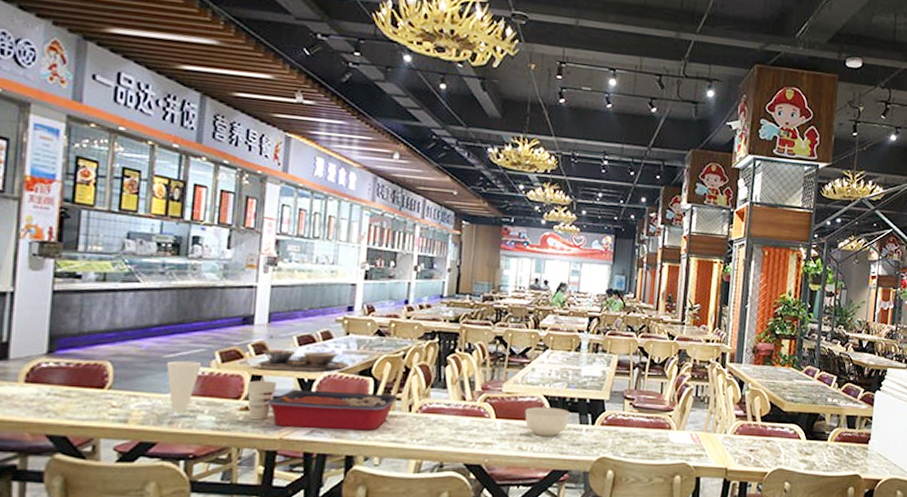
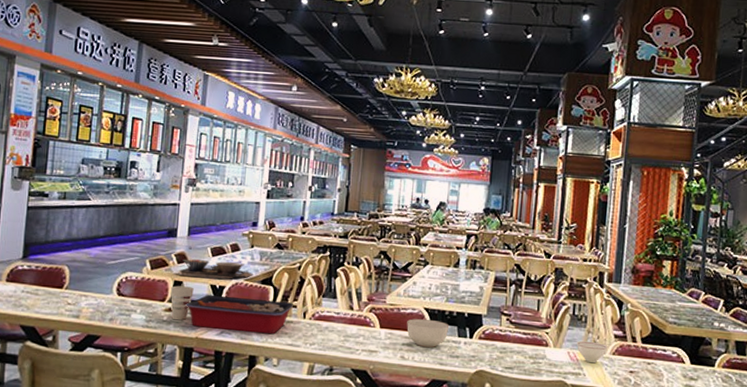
cup: present [166,360,202,414] -> none [109,266,136,312]
bowl: none [699,422,729,444] -> present [577,340,608,364]

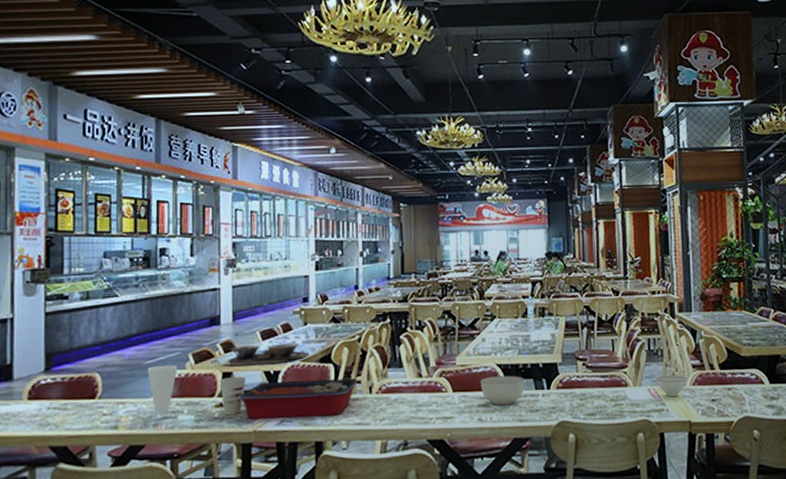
cup: none [109,266,136,312] -> present [147,364,178,415]

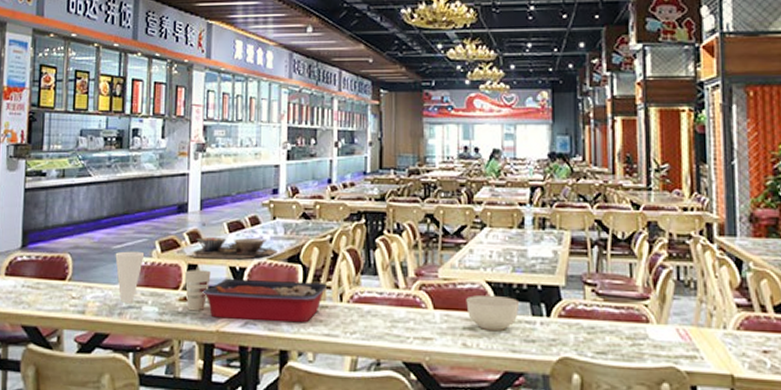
bowl: present [656,374,687,398] -> none [687,313,730,343]

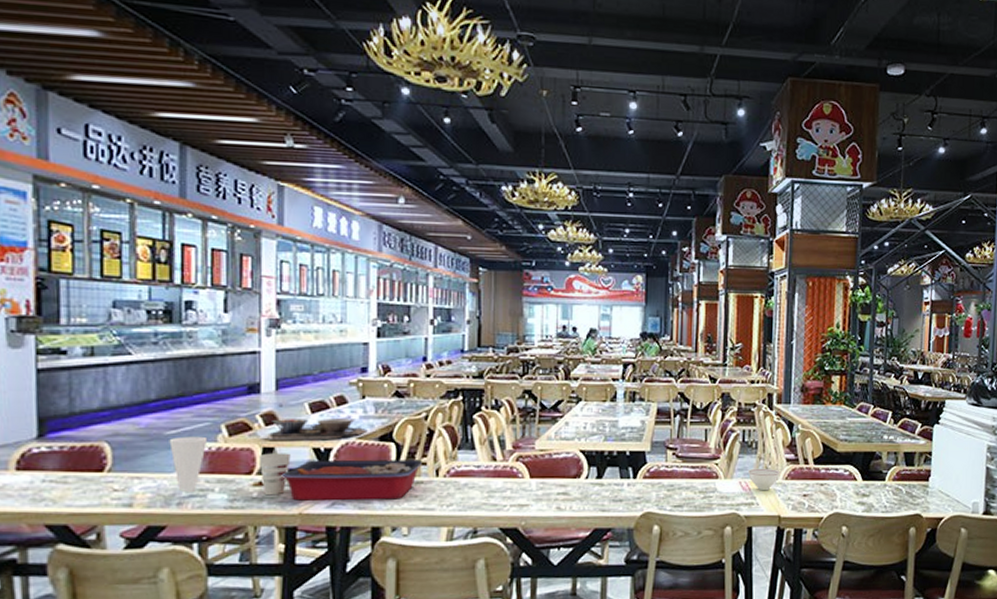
bowl: present [466,294,520,332] -> none [561,462,610,495]
bowl: none [687,313,730,343] -> present [748,468,780,491]

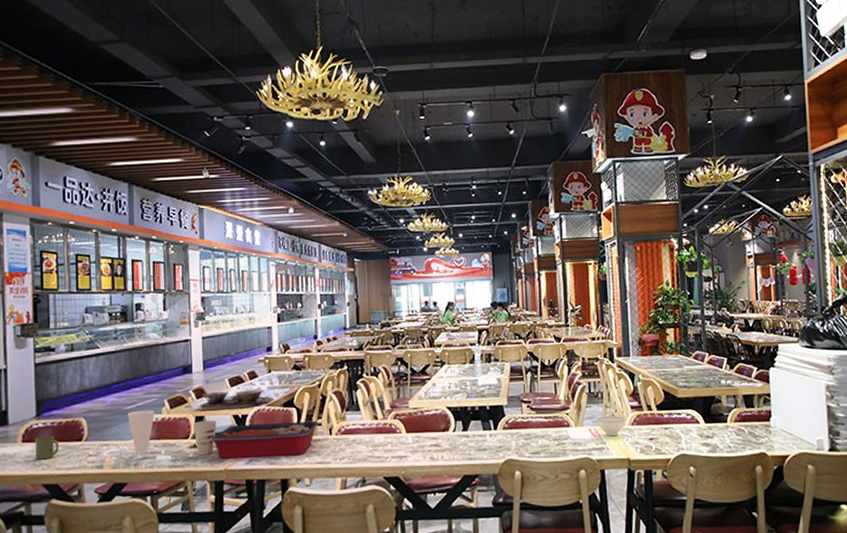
cup: none [34,463,70,494] -> present [34,435,59,460]

